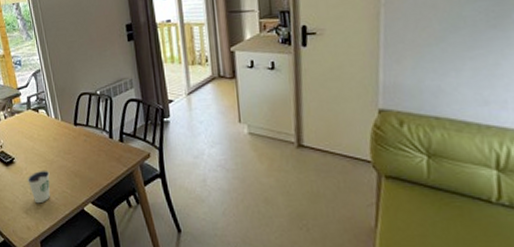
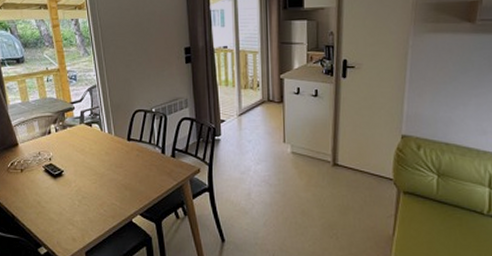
dixie cup: present [28,170,50,204] -> none [76,183,100,216]

